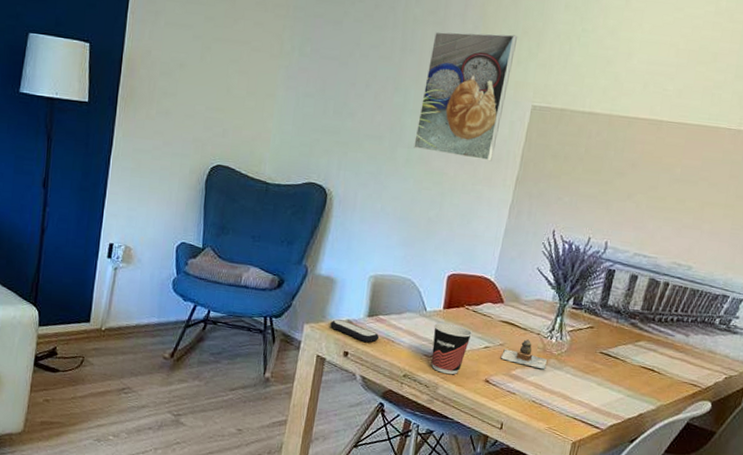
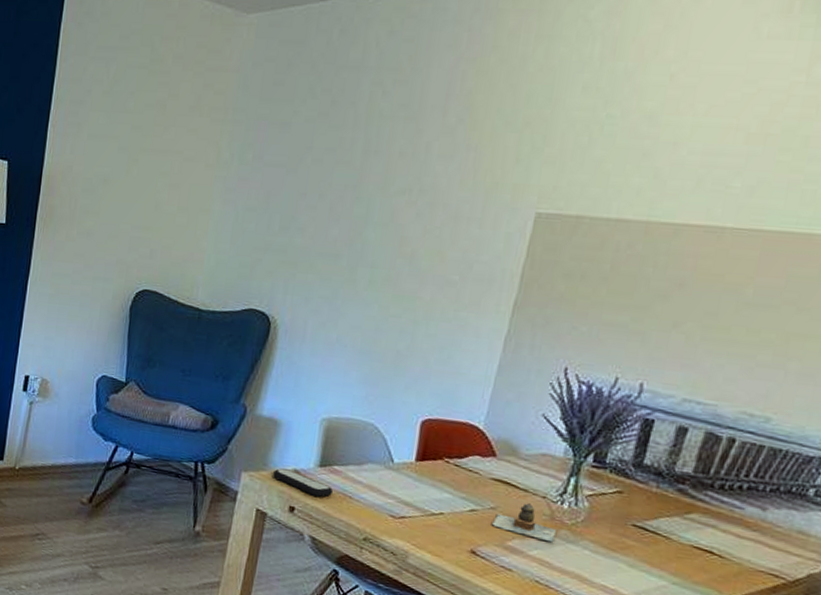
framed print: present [414,31,518,162] -> none [378,126,517,283]
cup: present [431,323,472,375] -> none [399,477,453,542]

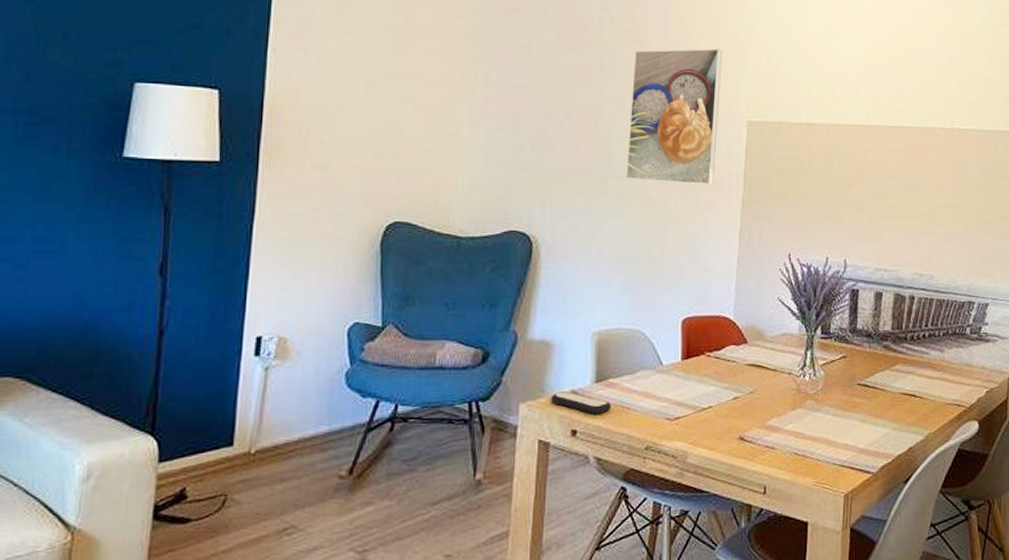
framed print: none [378,126,517,283] -> present [626,48,723,186]
teapot: present [493,502,556,543] -> none [753,380,803,414]

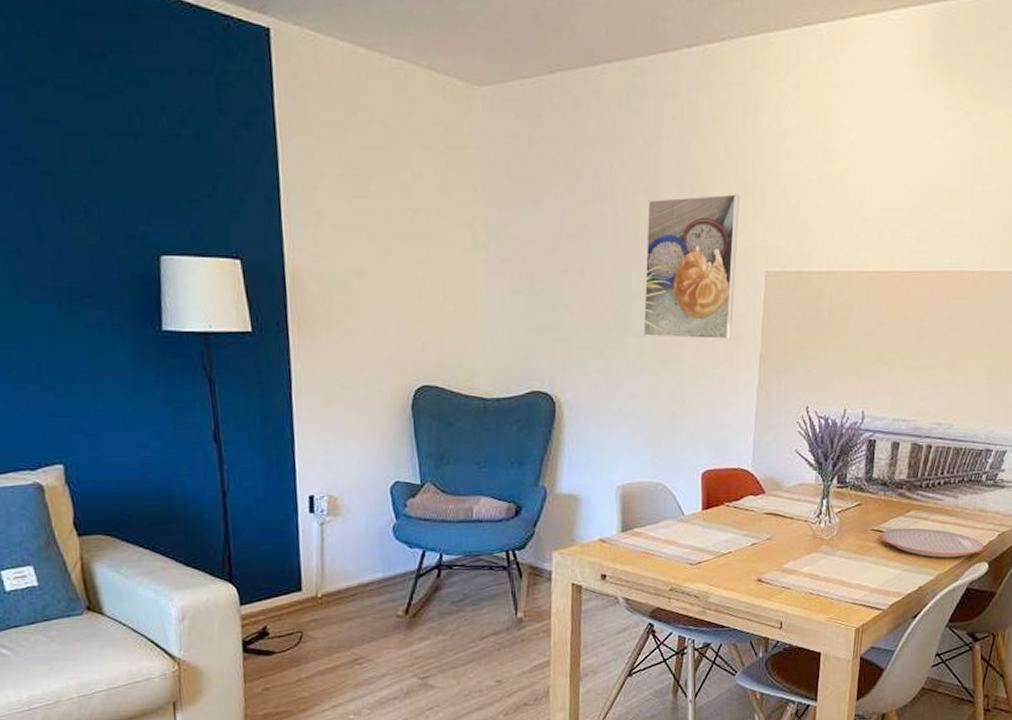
remote control: present [551,391,612,414] -> none [581,540,638,560]
plate: none [867,382,973,416] -> present [881,527,984,558]

